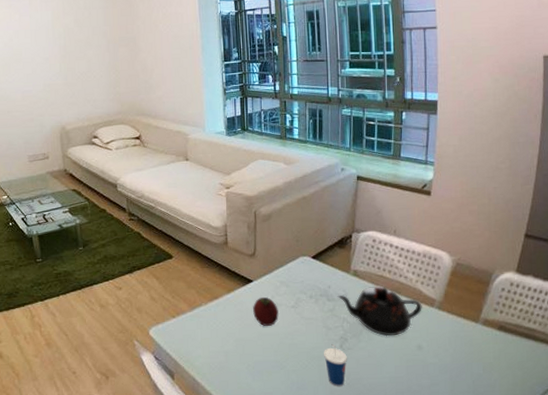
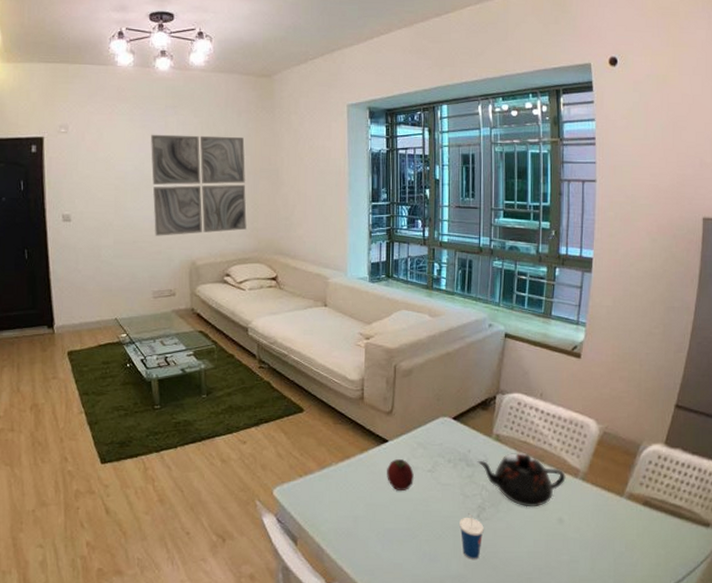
wall art: none [17,9,110,105] -> present [151,134,247,236]

